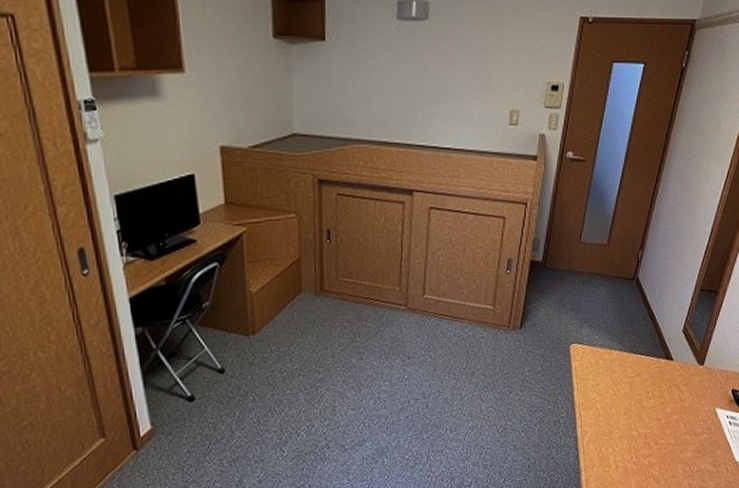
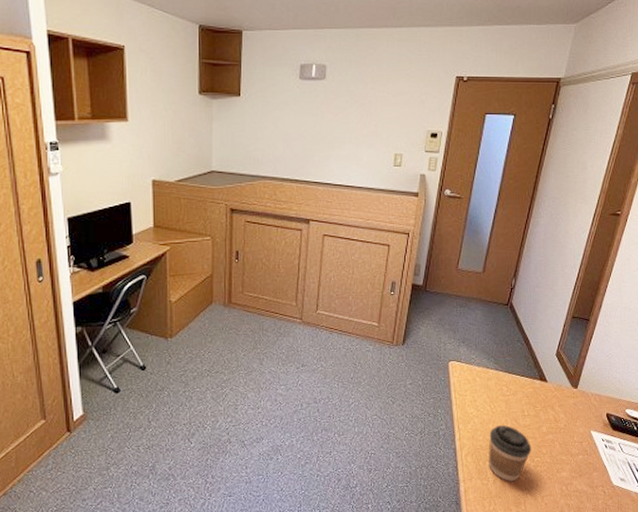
coffee cup: none [611,408,655,467] -> present [489,424,532,481]

